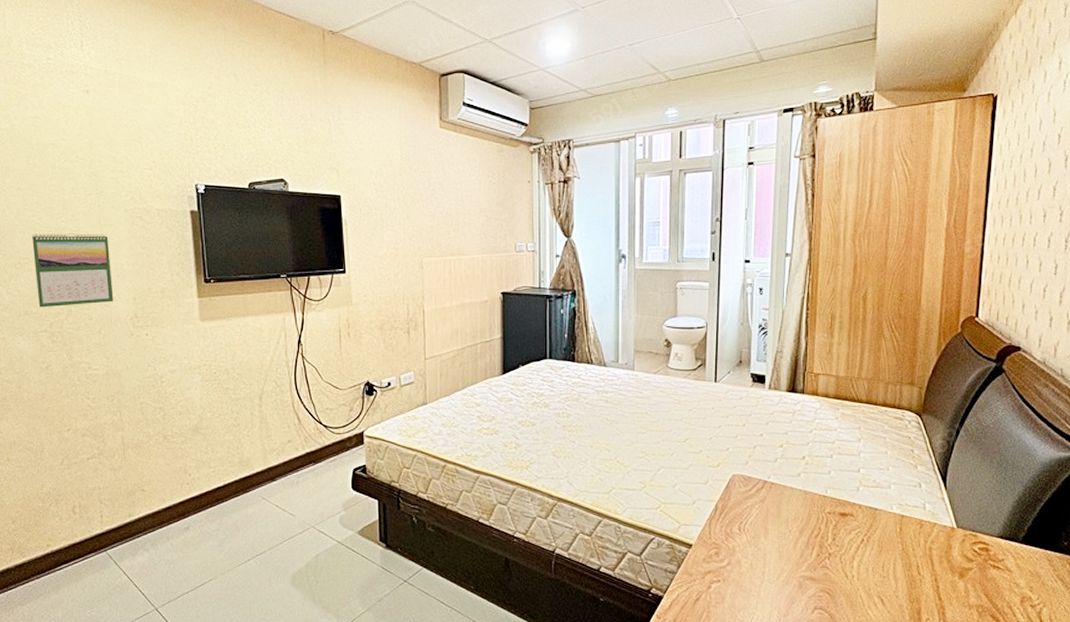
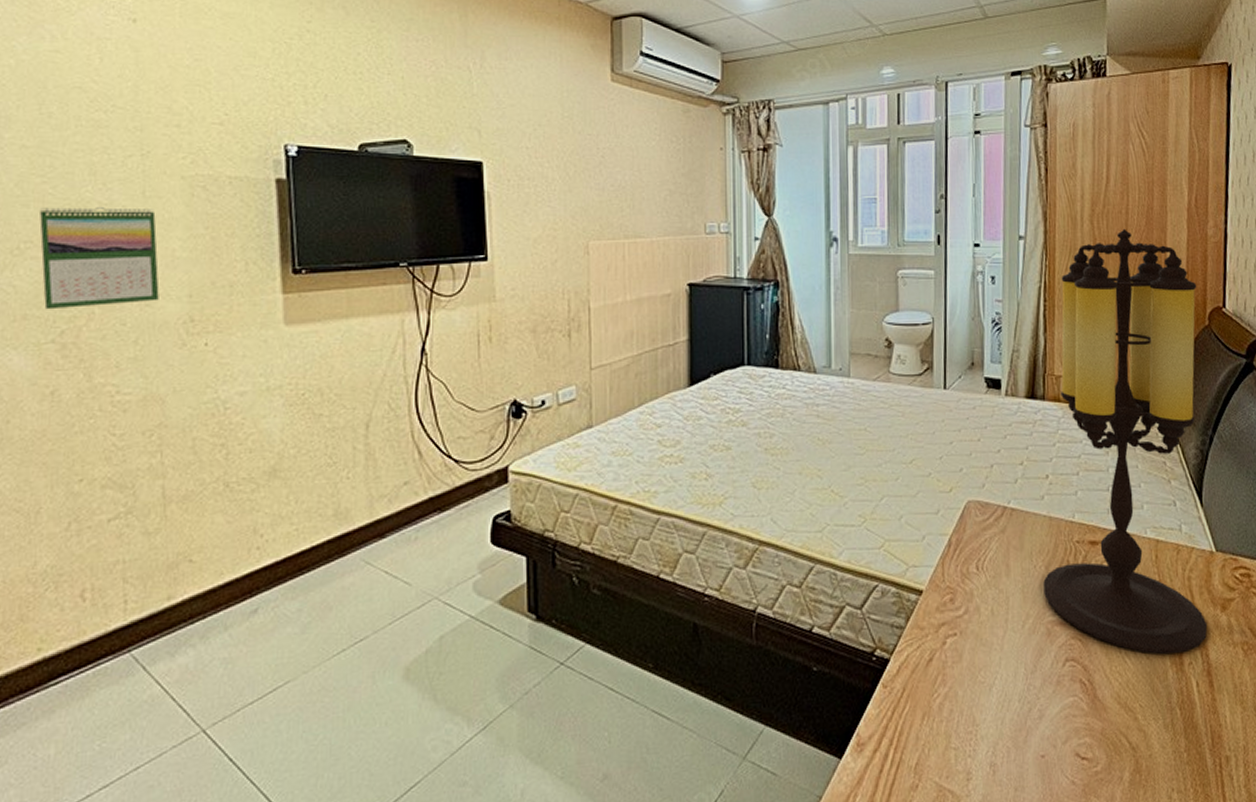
table lamp: none [797,247,952,611] -> present [1043,228,1208,655]

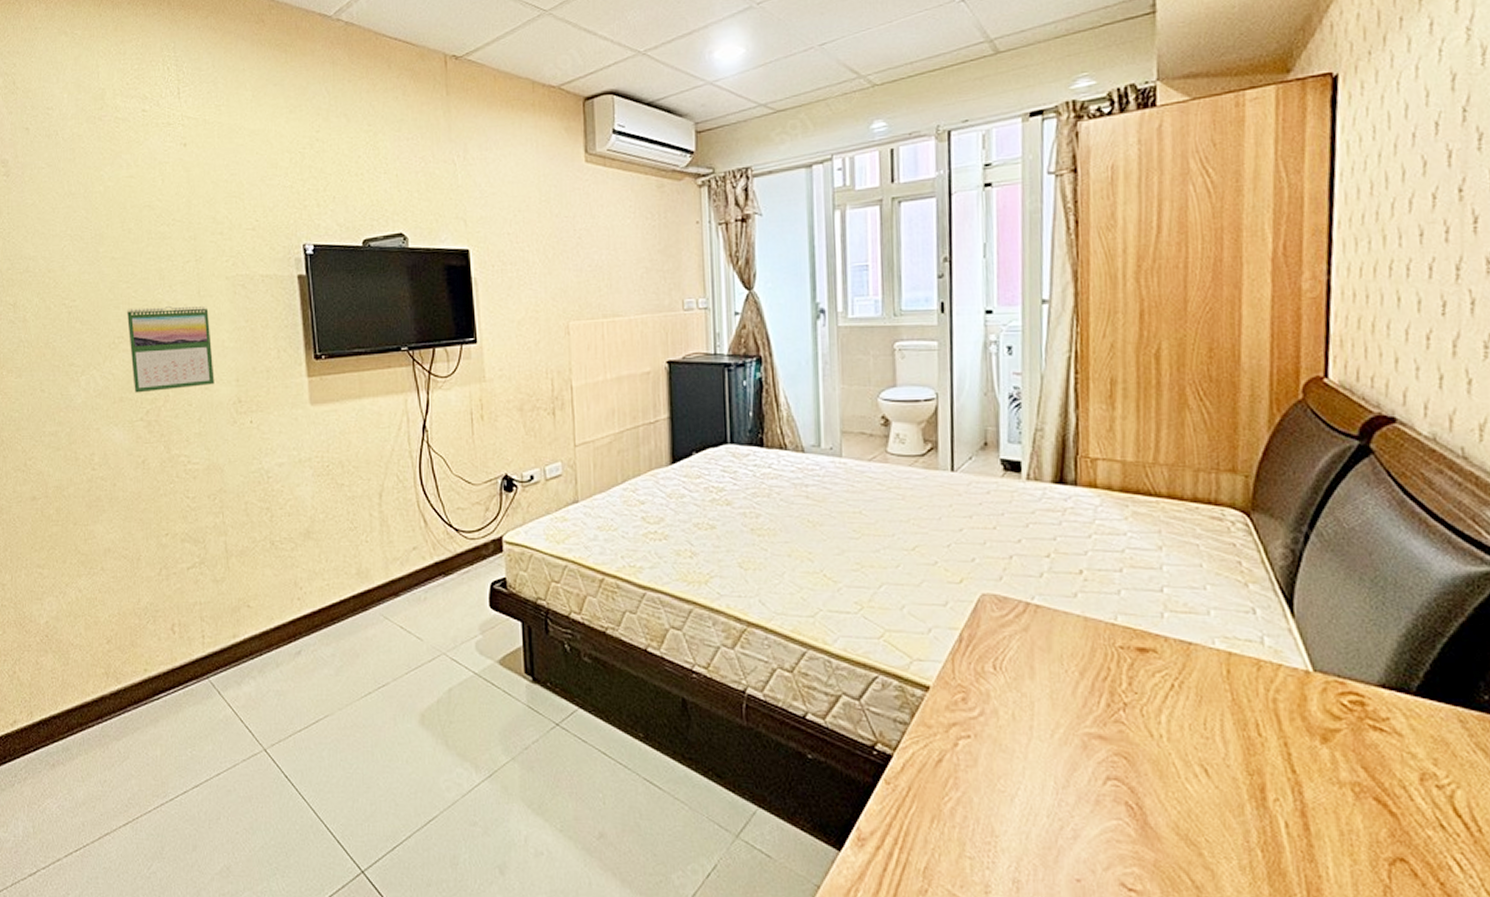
table lamp: present [1043,228,1208,655] -> none [1077,286,1302,787]

